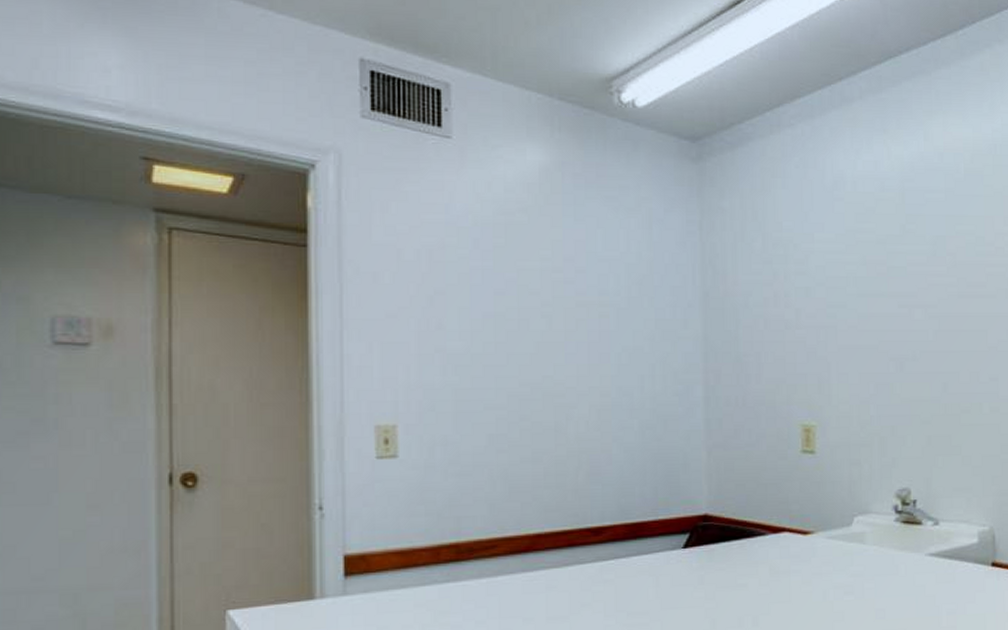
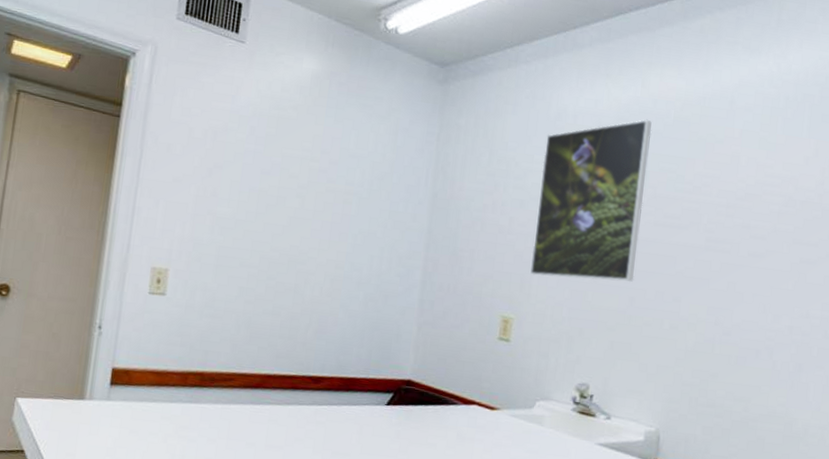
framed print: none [824,177,944,373] -> present [530,119,652,283]

